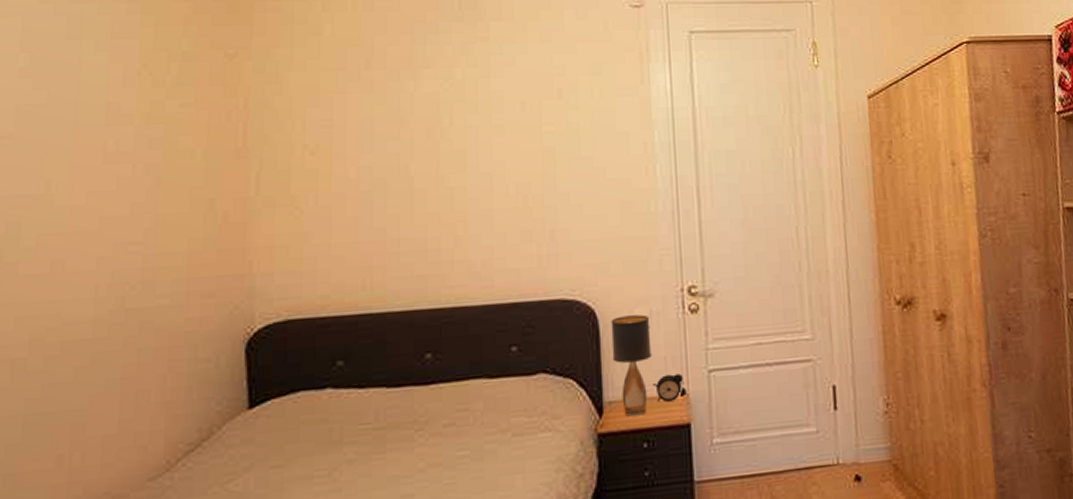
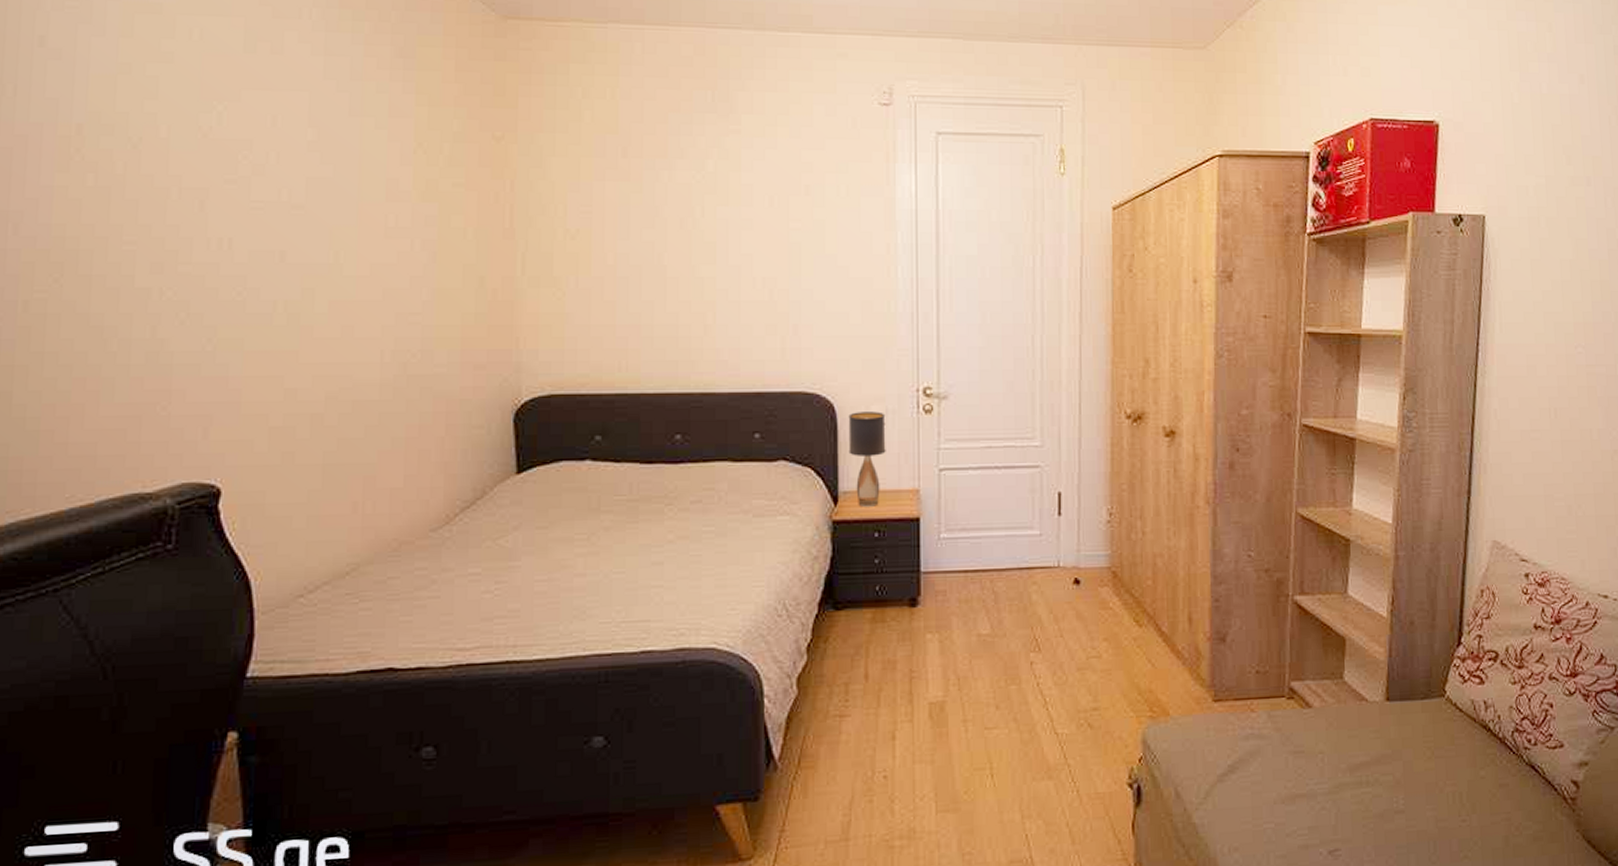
alarm clock: present [653,373,687,403] -> none [886,470,918,496]

